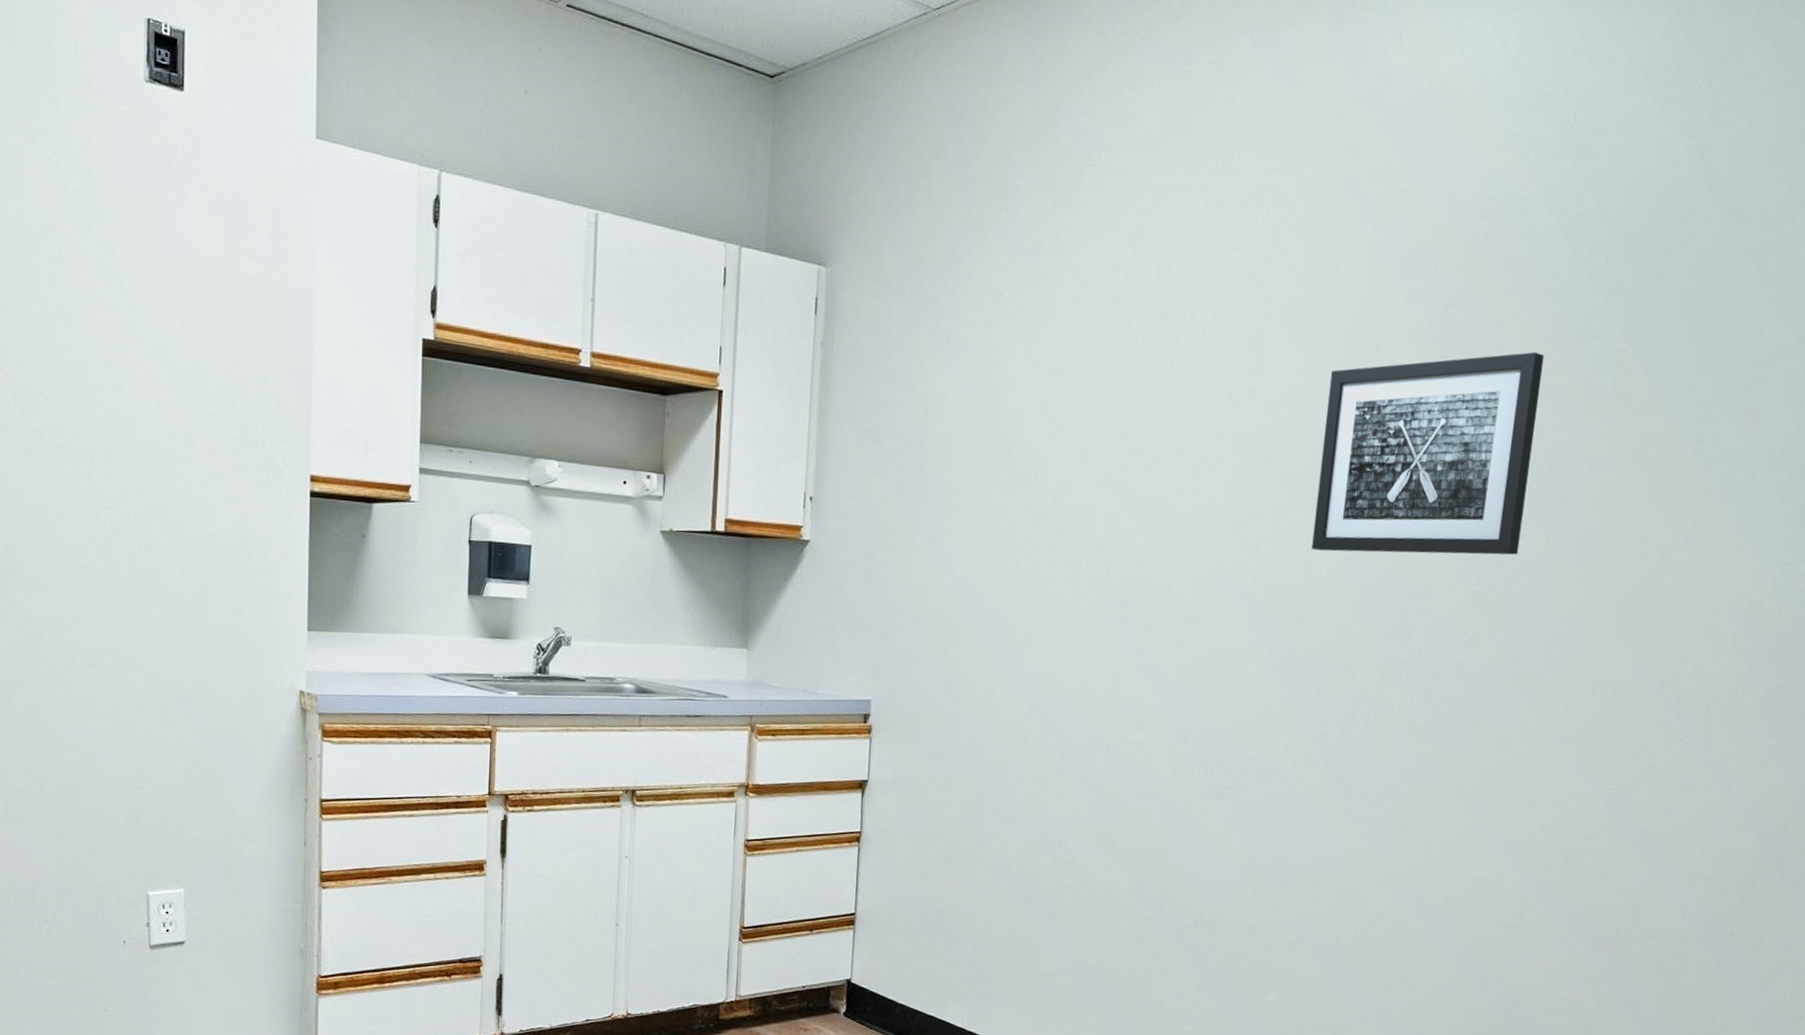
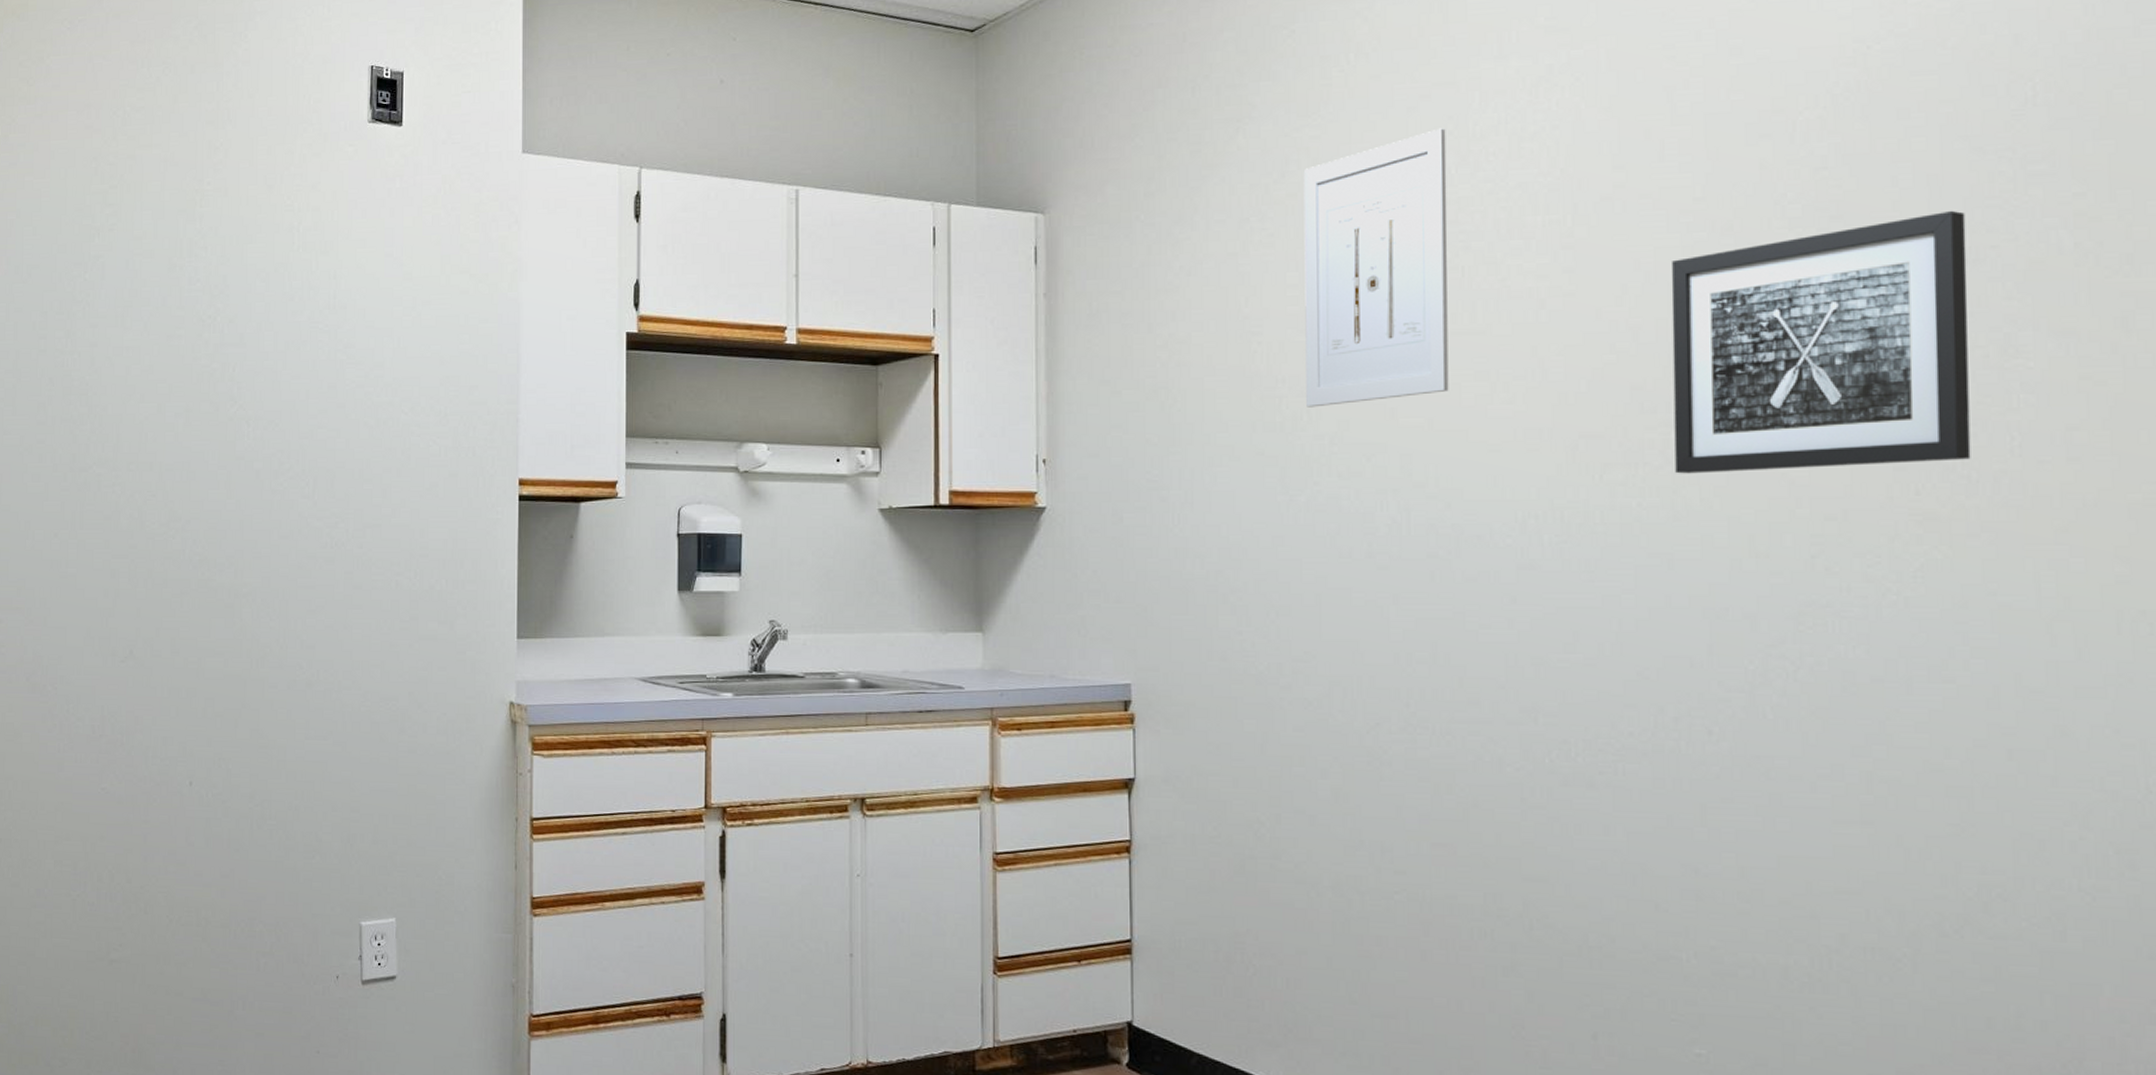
wall art: none [1035,230,1172,470] -> present [1303,128,1449,408]

